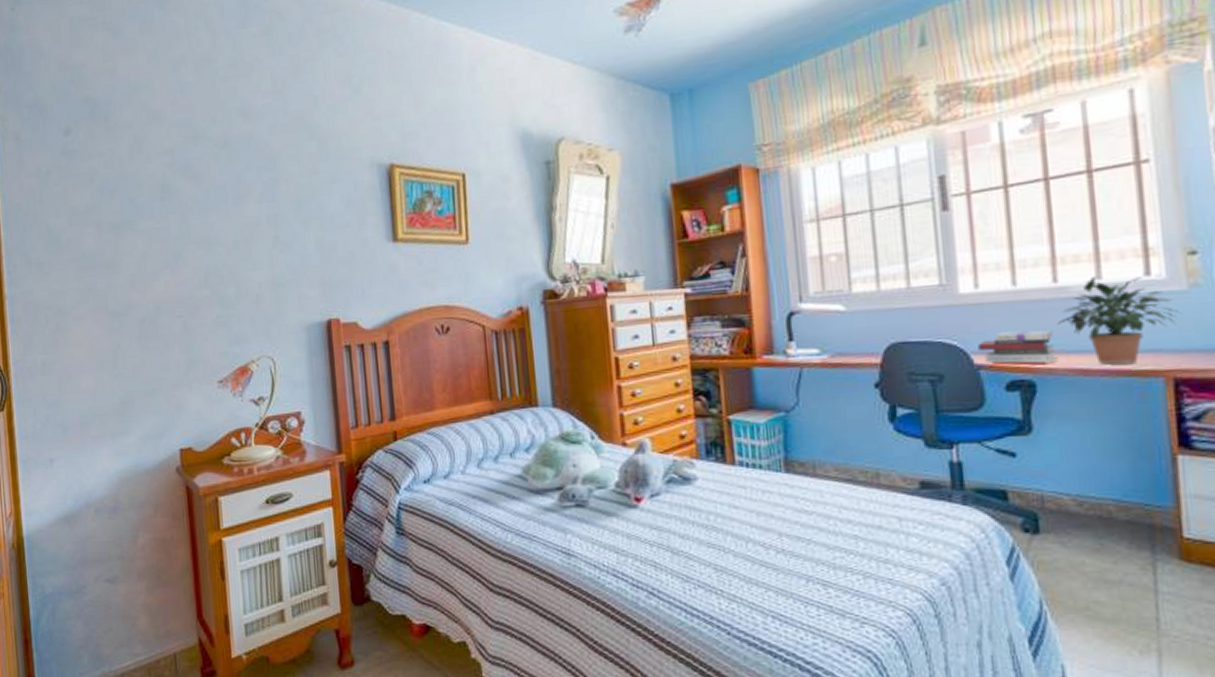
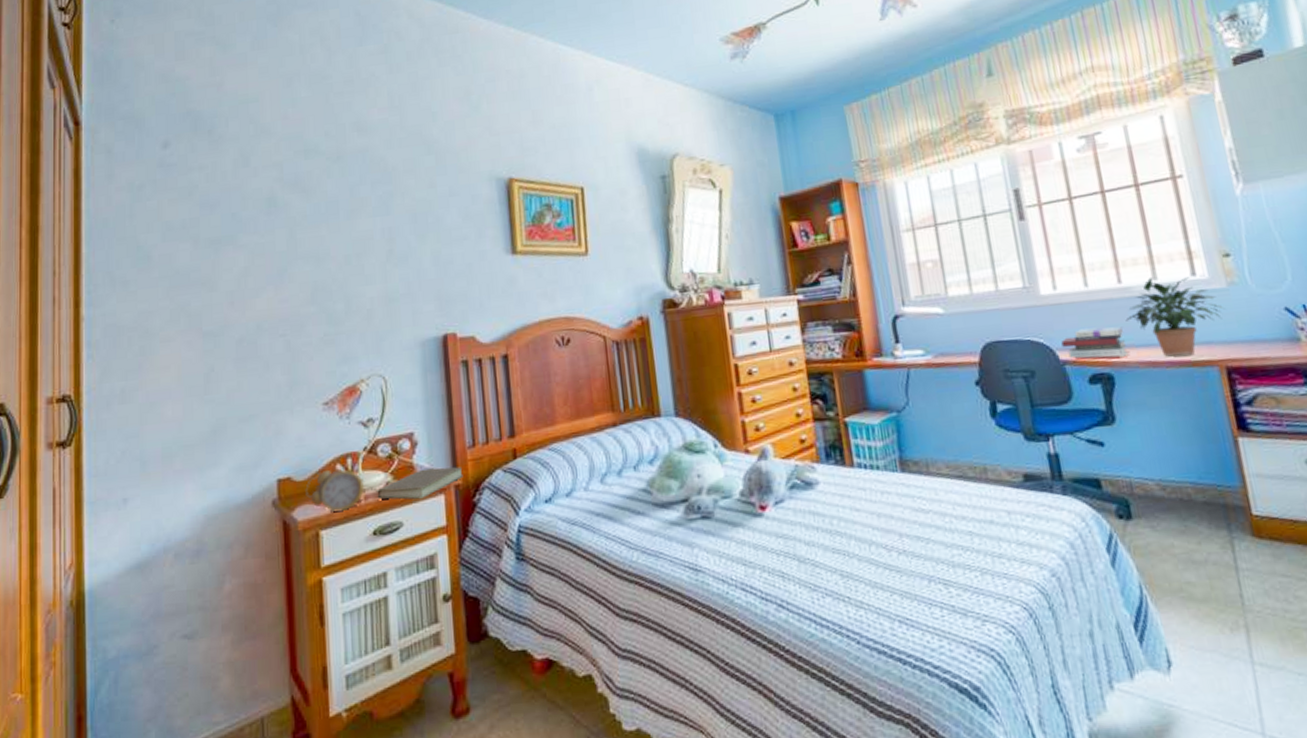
alarm clock: none [204,442,257,481] -> present [305,469,364,513]
book: none [263,445,347,474] -> present [371,467,463,500]

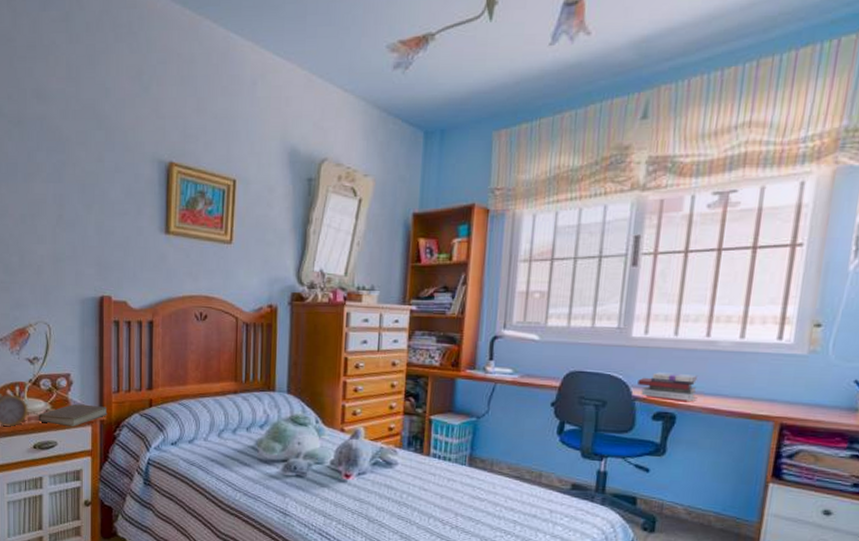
potted plant: present [1125,276,1225,357] -> none [702,334,799,408]

